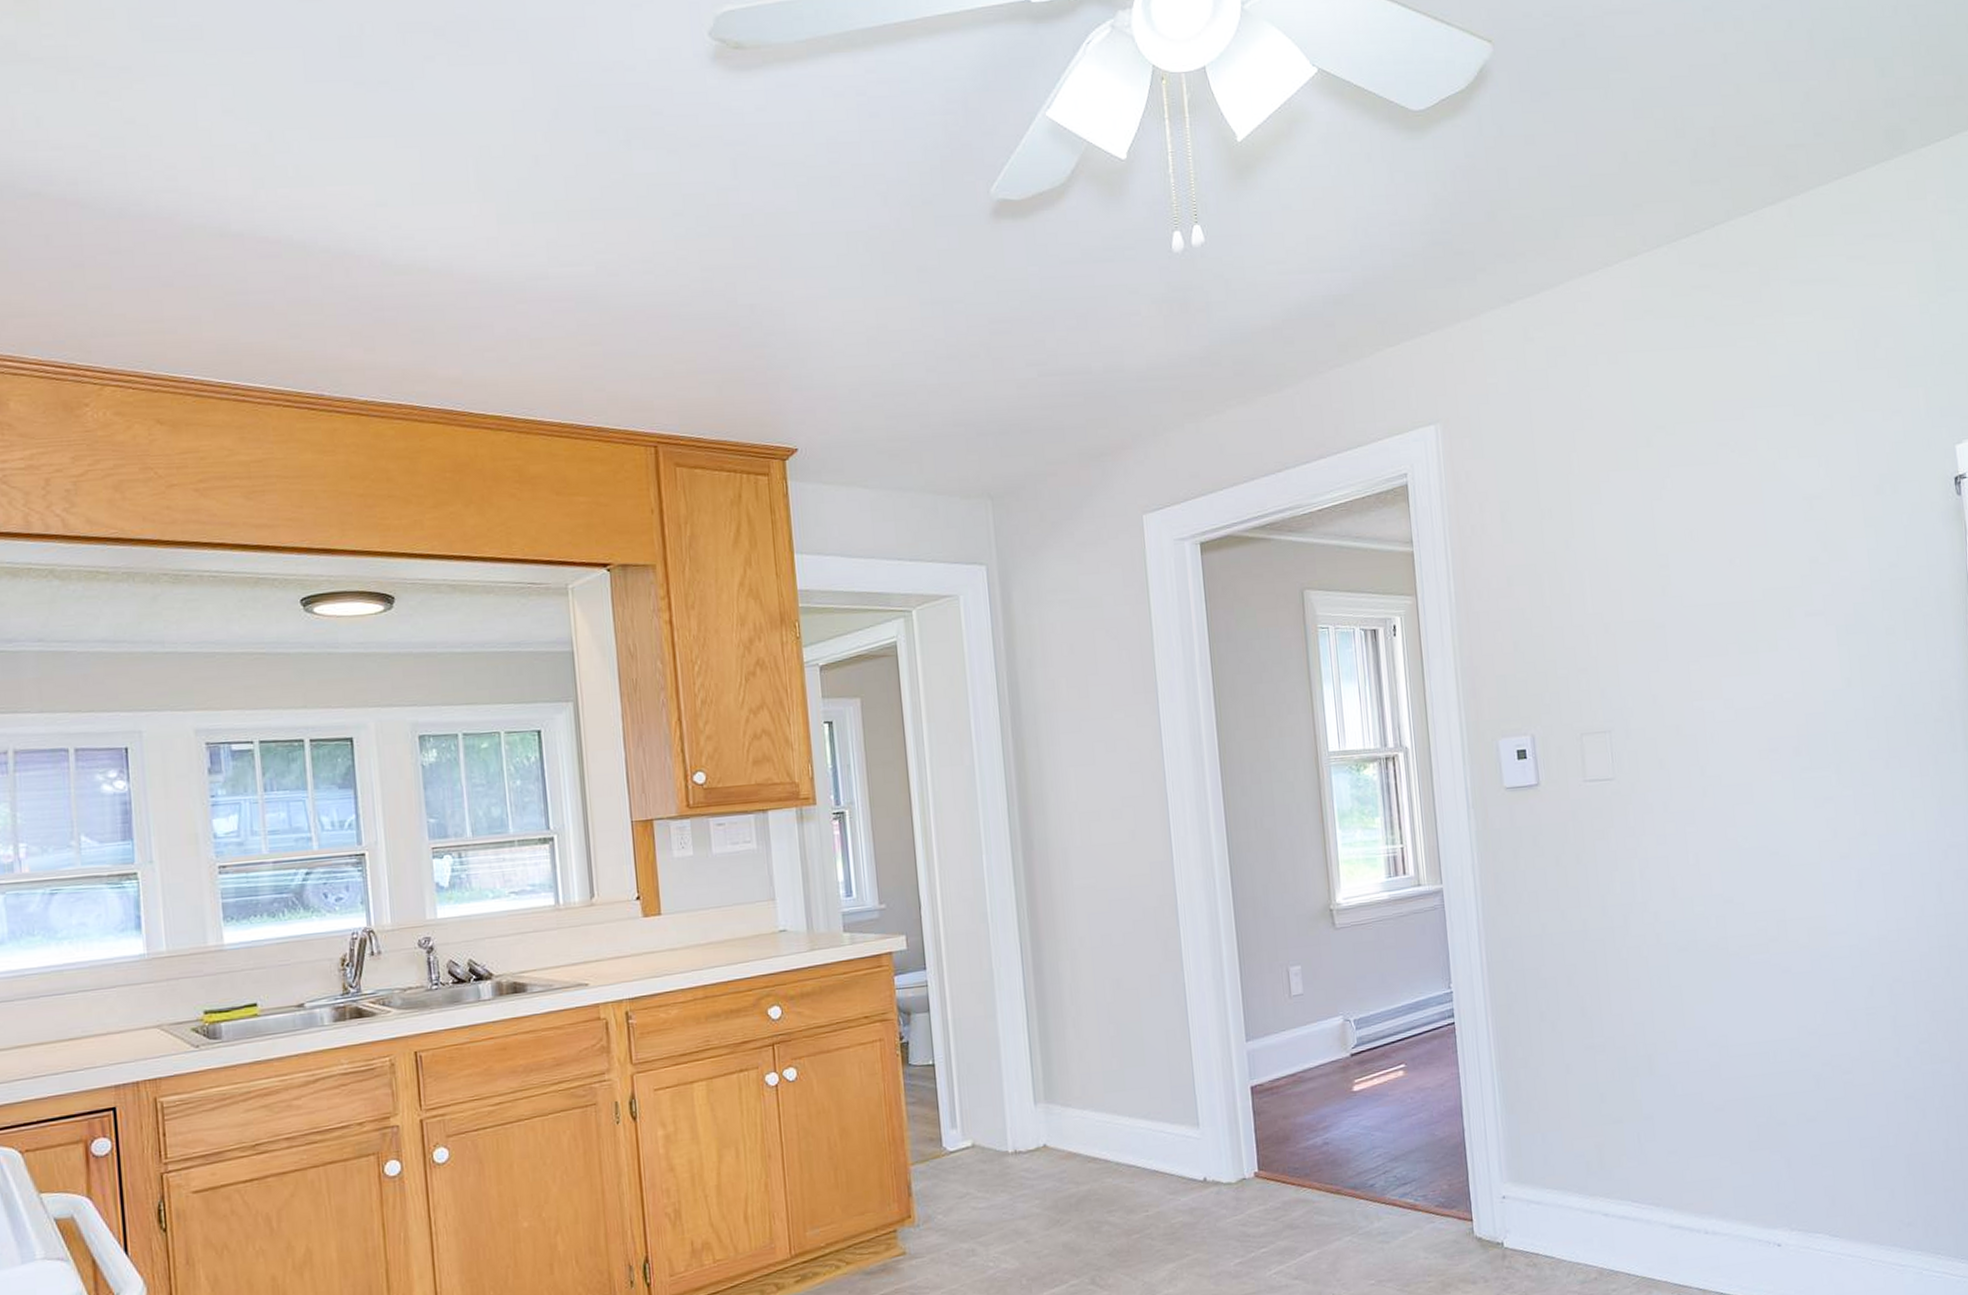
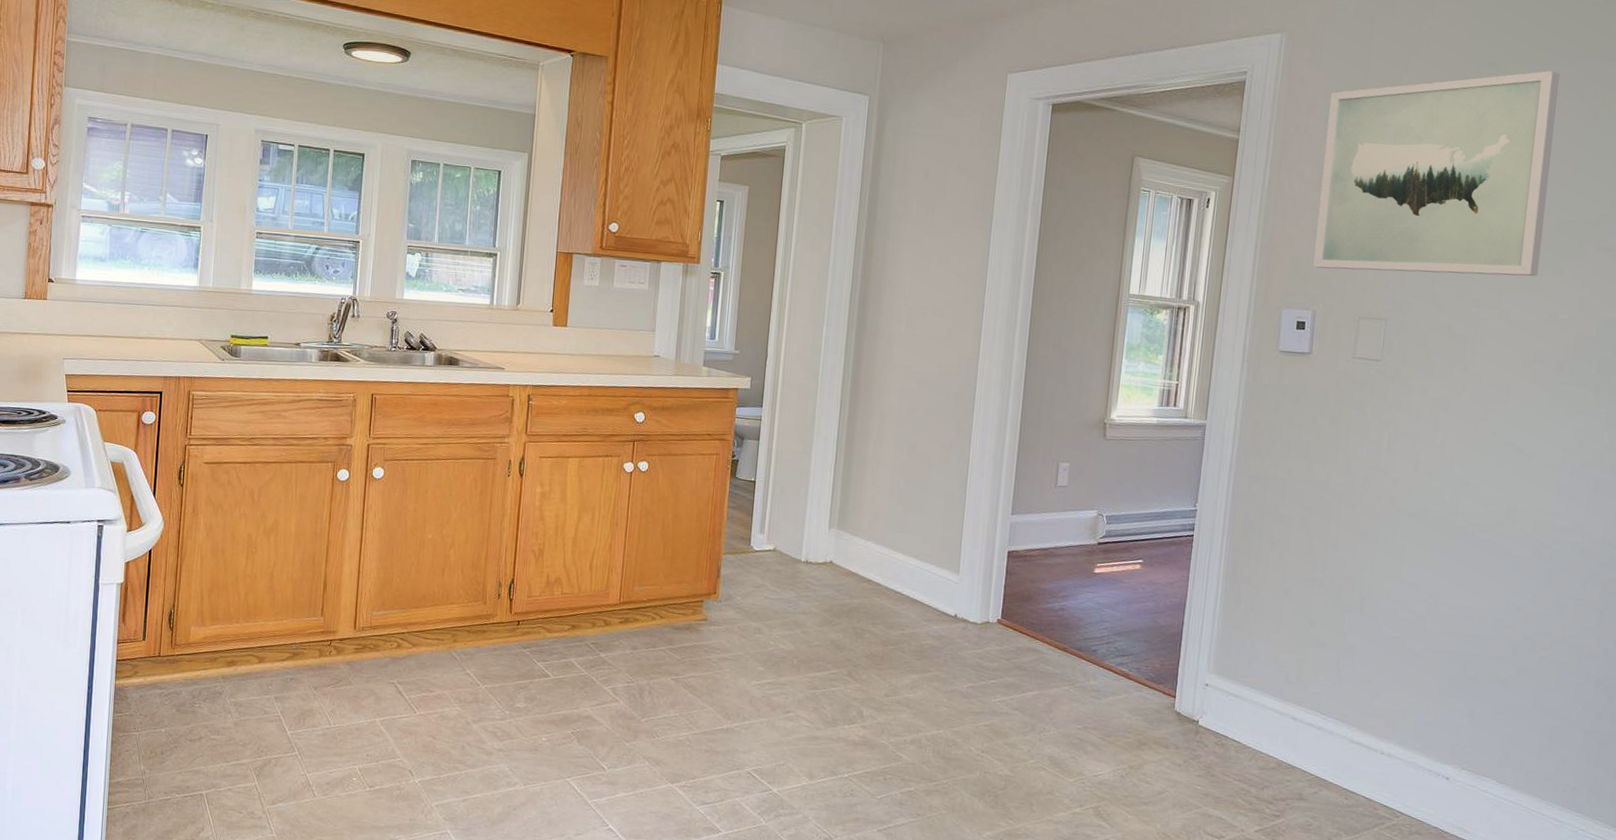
wall art: none [1501,426,1754,685] -> present [1313,71,1560,277]

